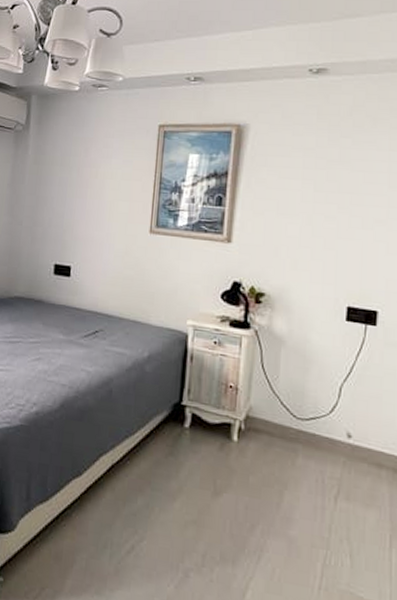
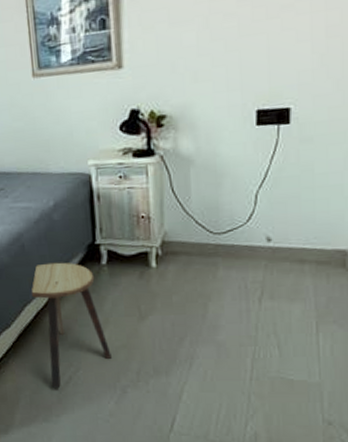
stool: none [109,414,180,558] -> present [31,262,112,389]

